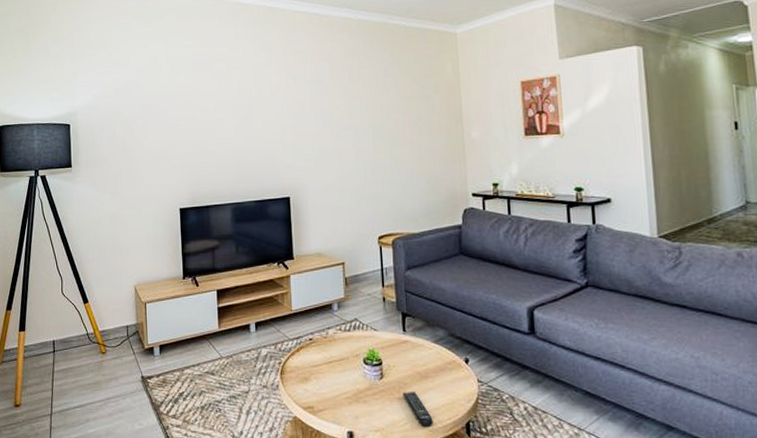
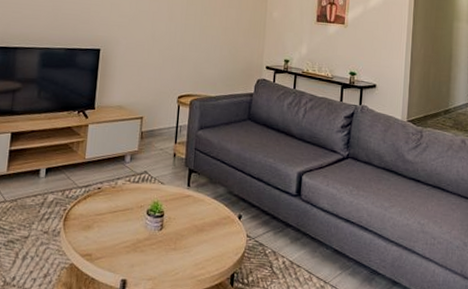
remote control: present [402,392,433,428] -> none [178,243,203,278]

